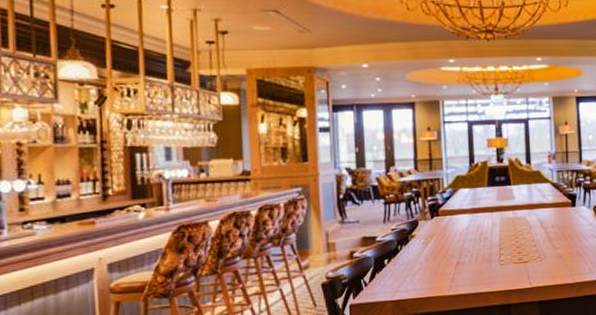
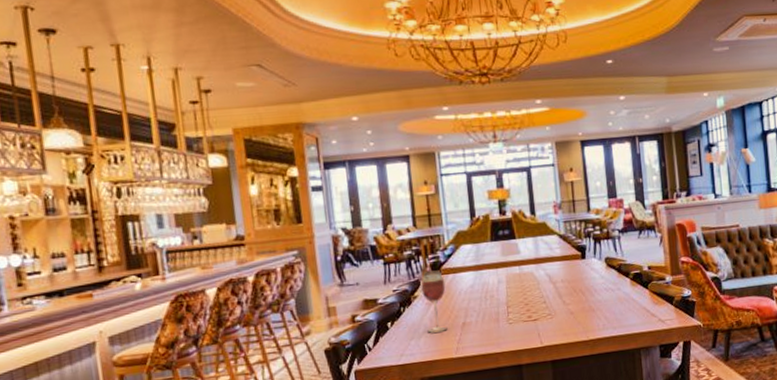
wineglass: none [418,212,442,271] -> present [421,270,448,333]

